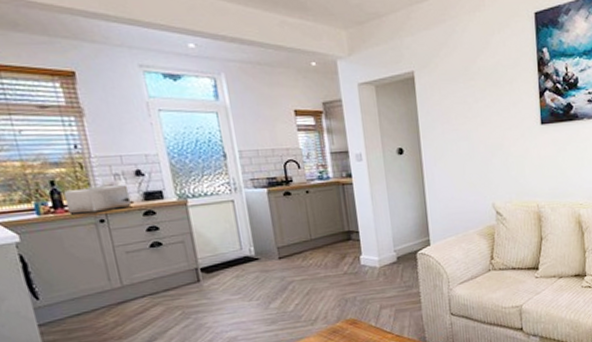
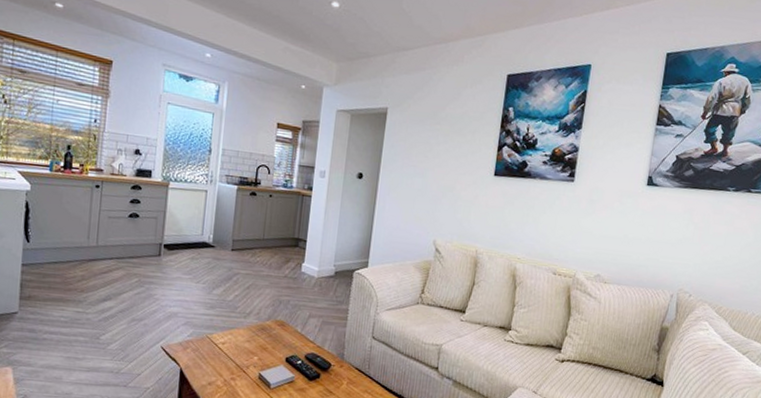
toaster: present [63,184,132,216] -> none [74,155,126,180]

